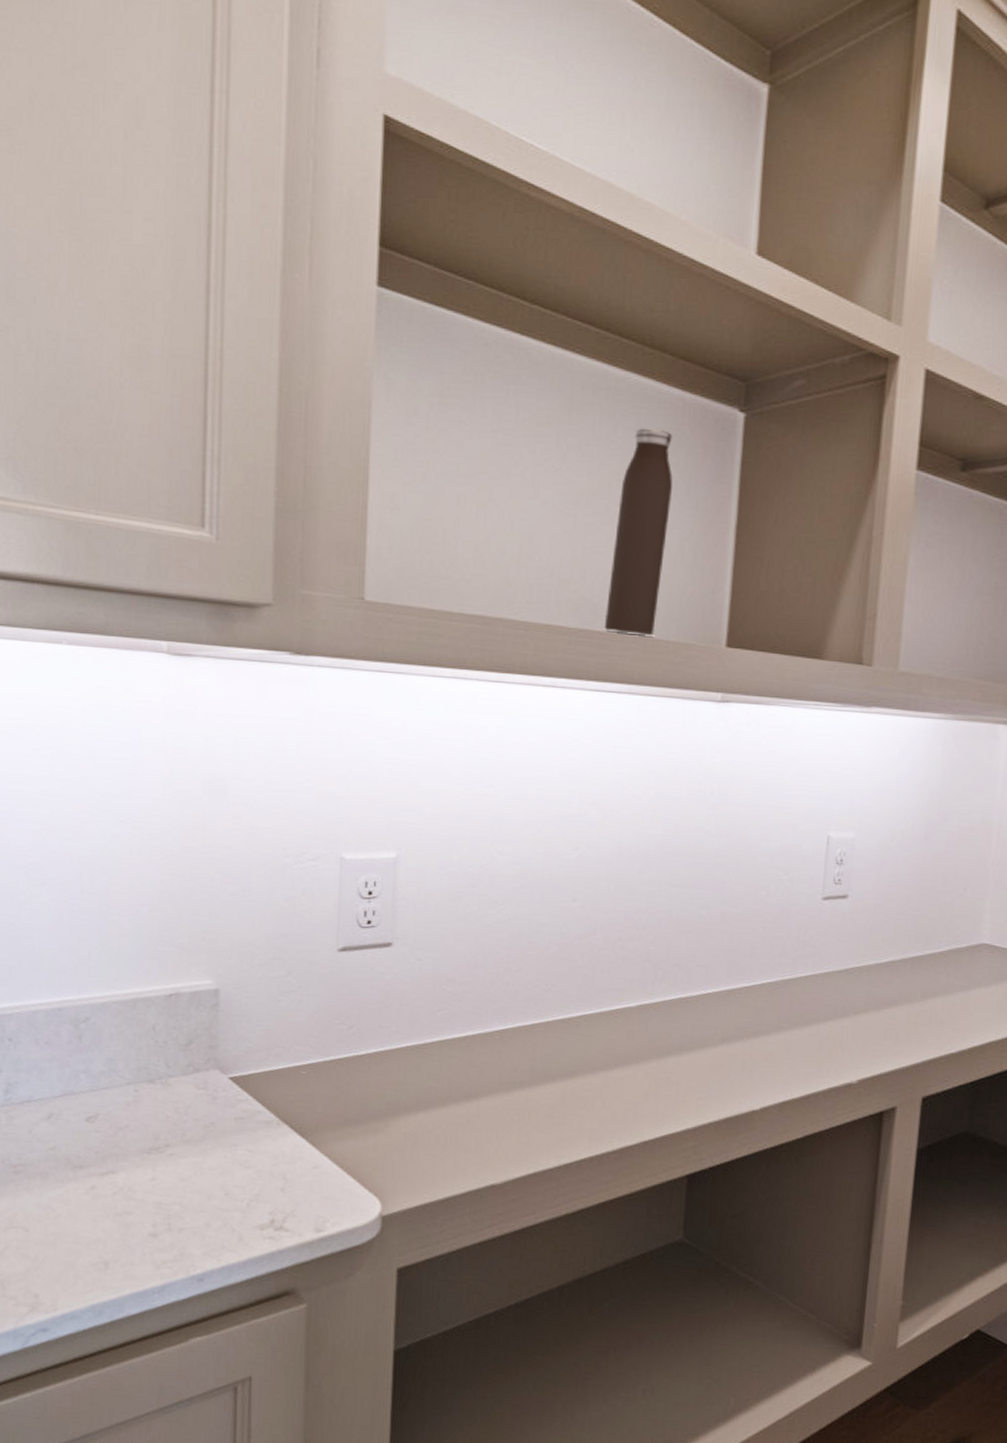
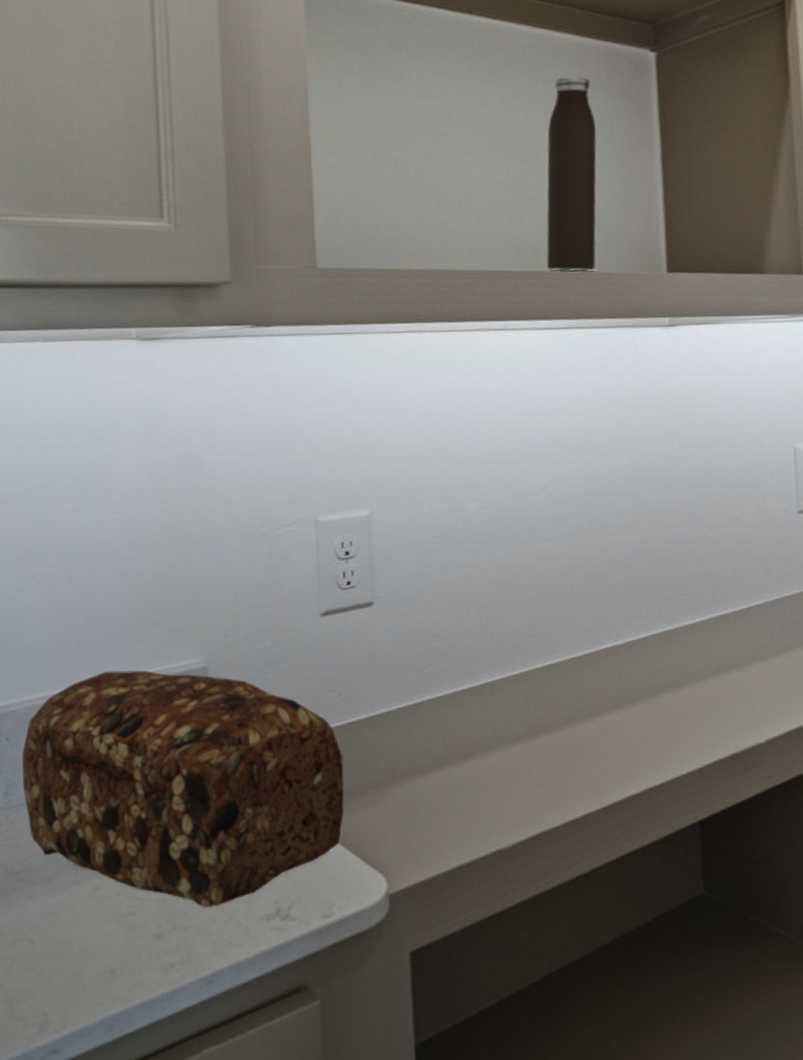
bread loaf: none [23,983,349,1214] -> present [22,669,345,907]

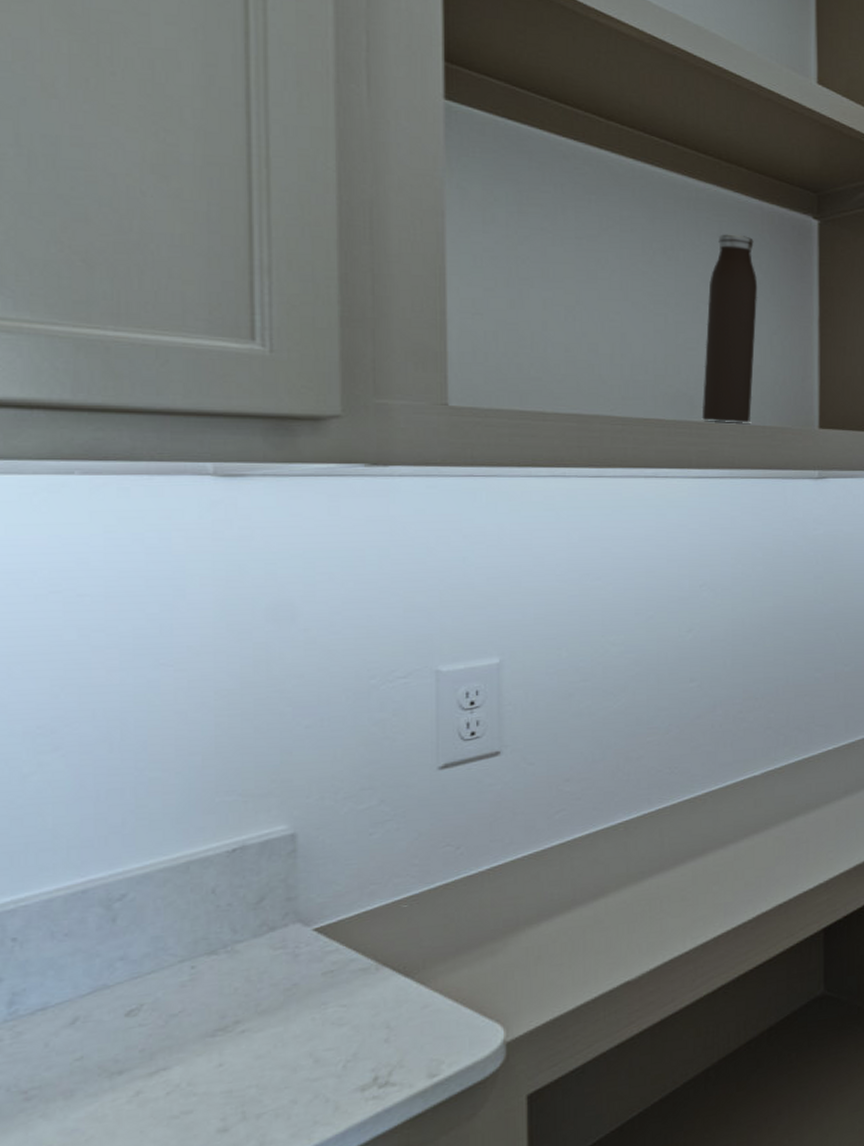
bread loaf: present [22,669,345,907] -> none [35,842,460,1091]

